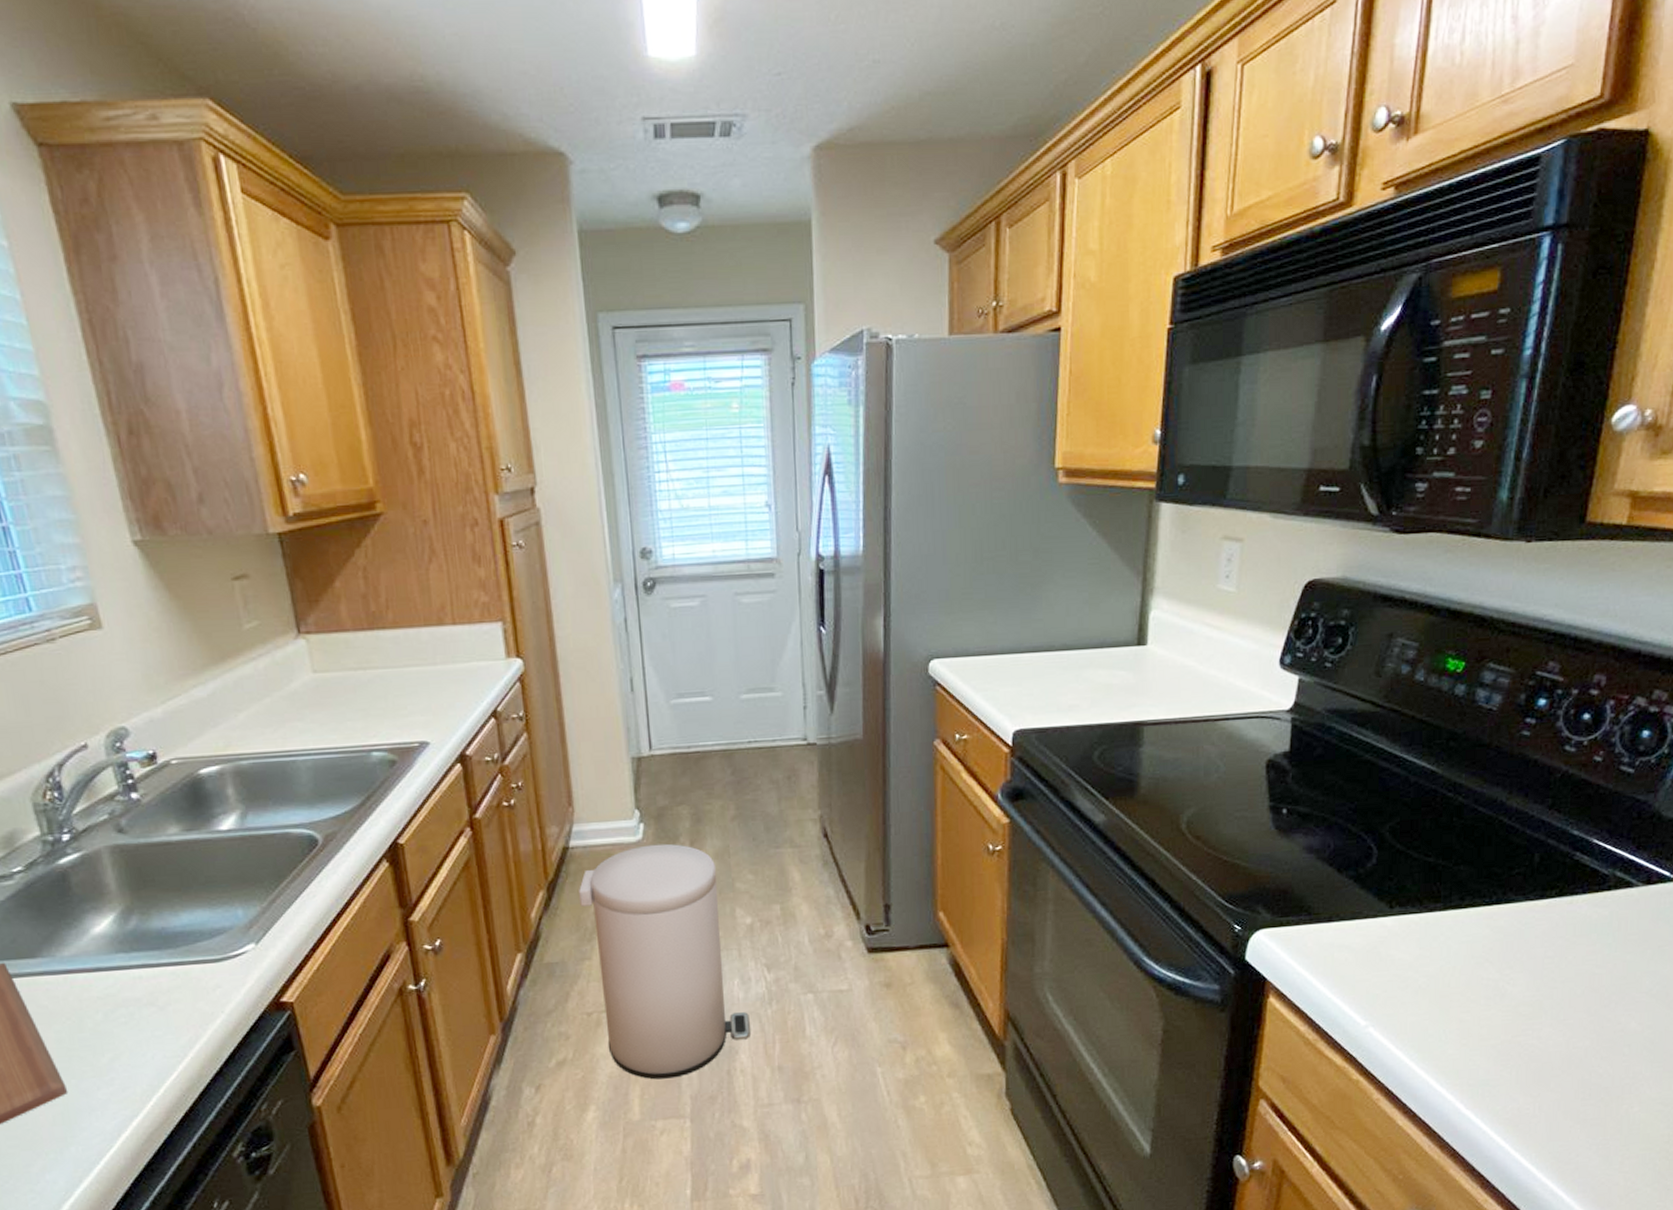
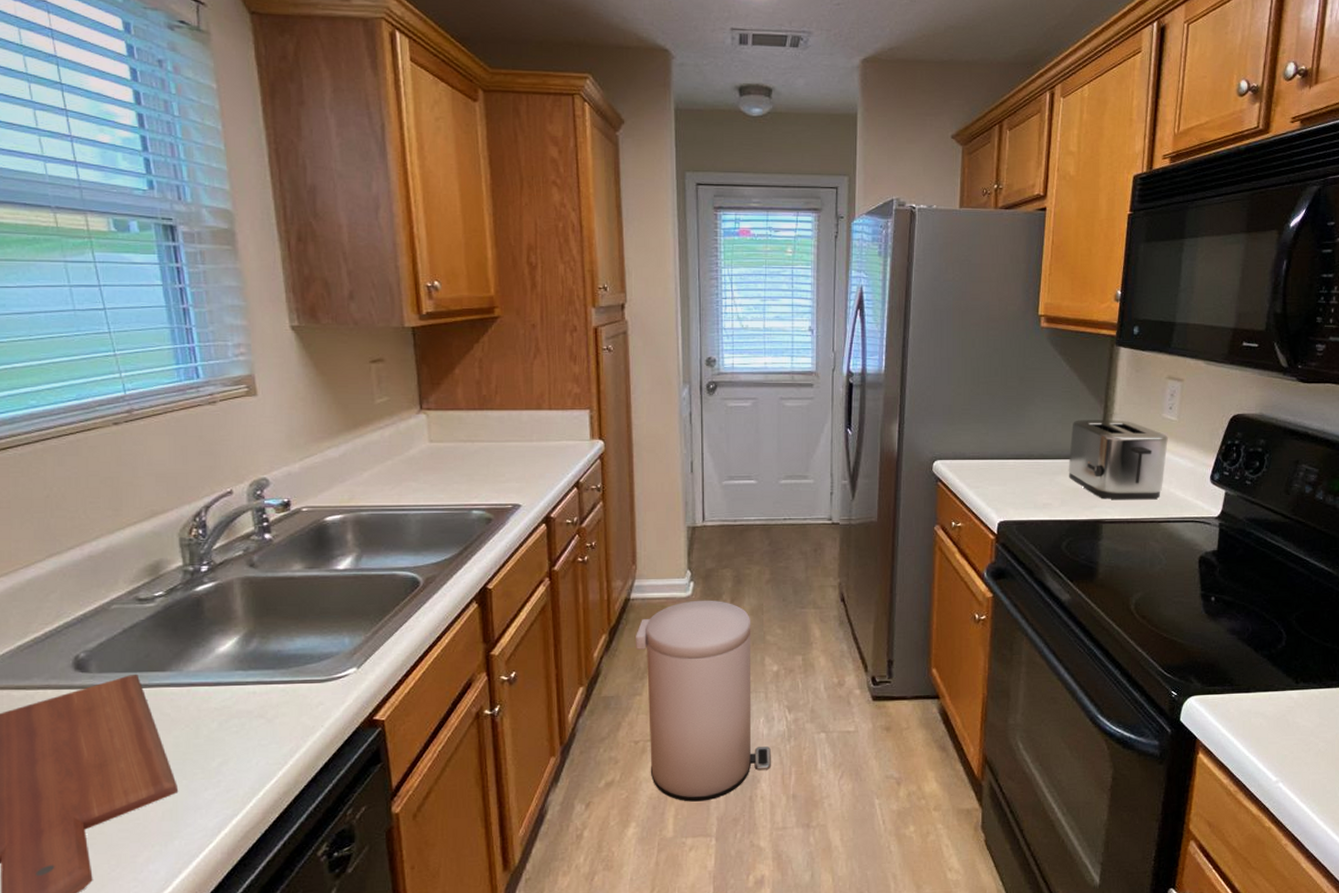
toaster: none [1098,595,1225,696] -> present [1068,420,1168,500]

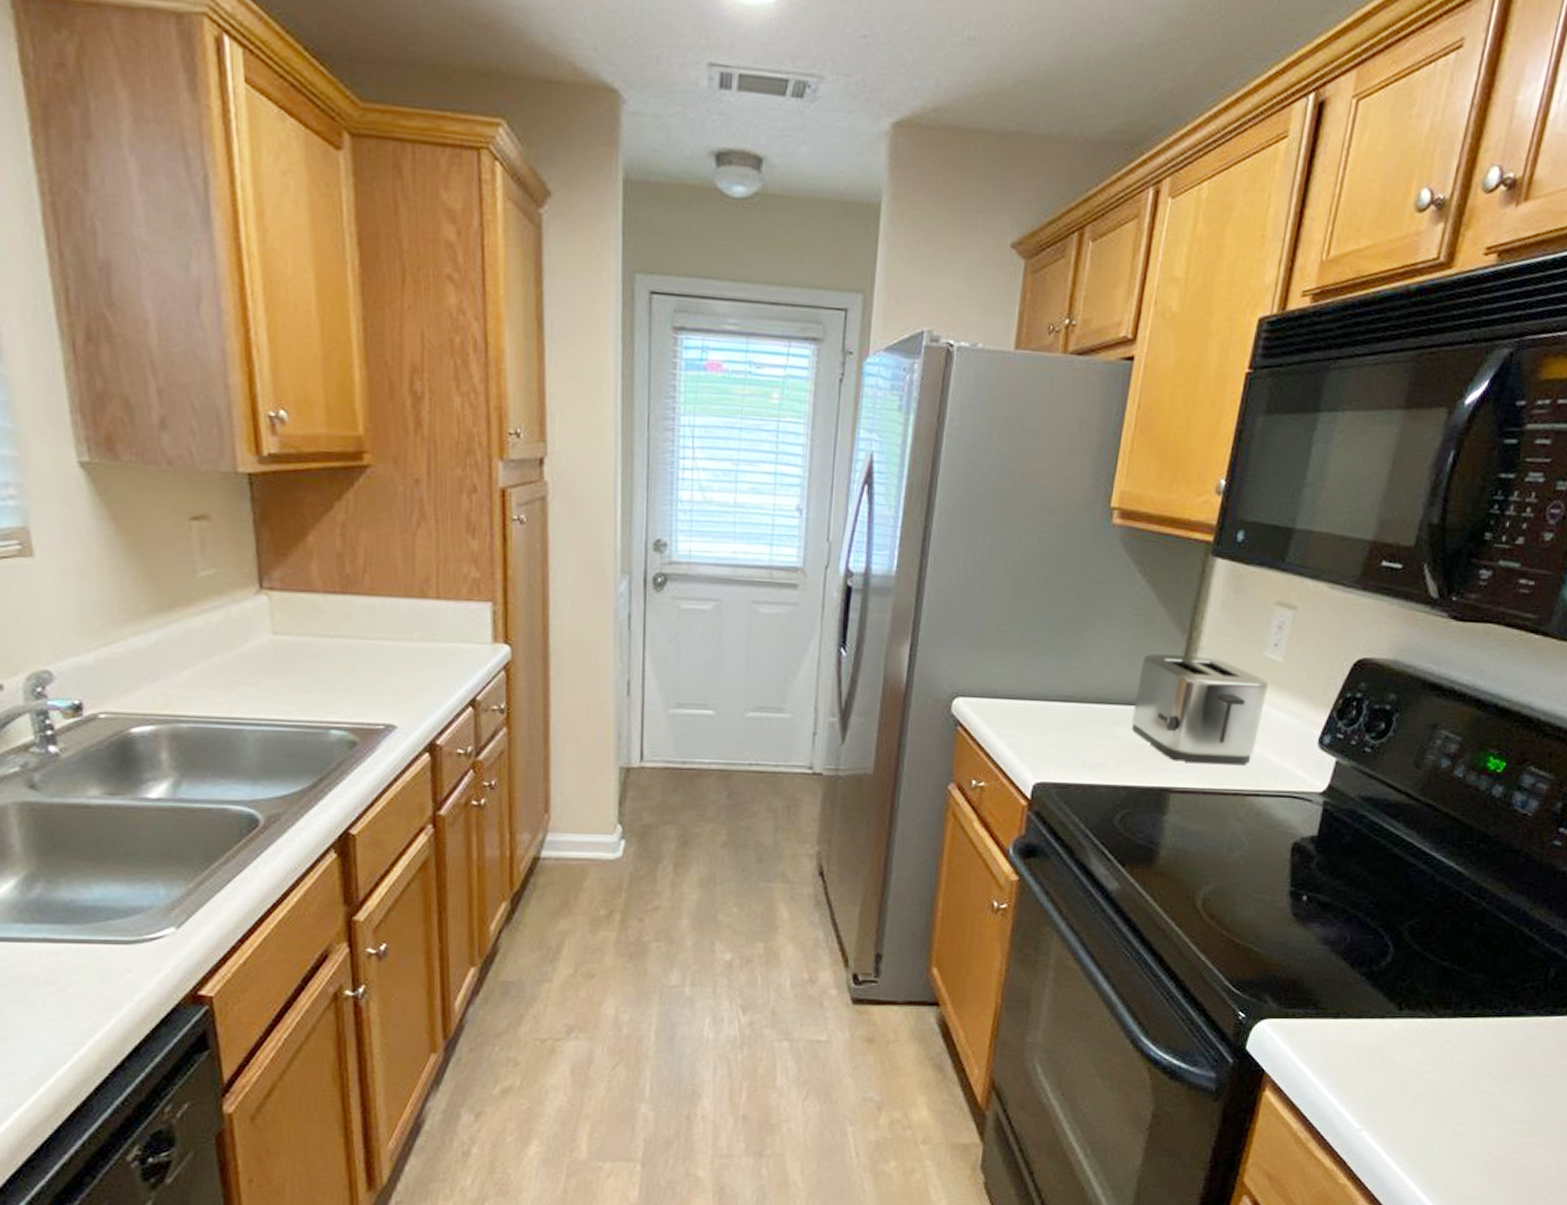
pedal bin: present [636,600,771,802] -> none [546,864,717,1118]

